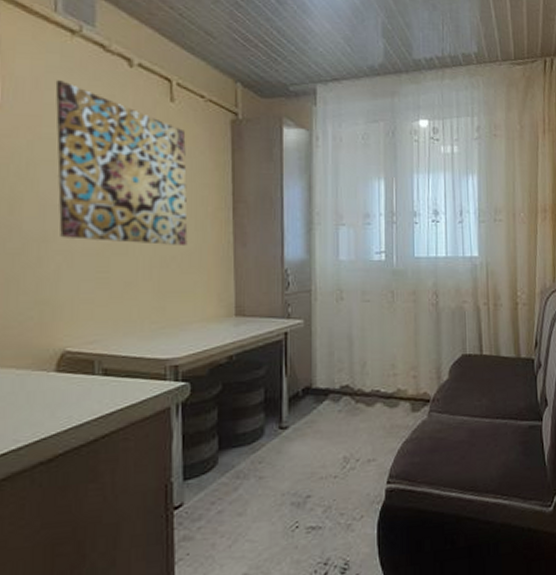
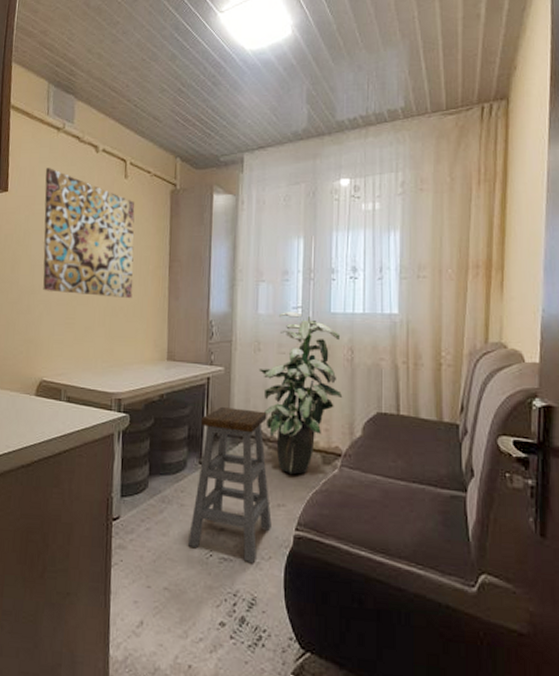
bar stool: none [268,363,362,527] -> present [187,406,272,563]
indoor plant: none [342,257,429,427] -> present [258,312,343,475]

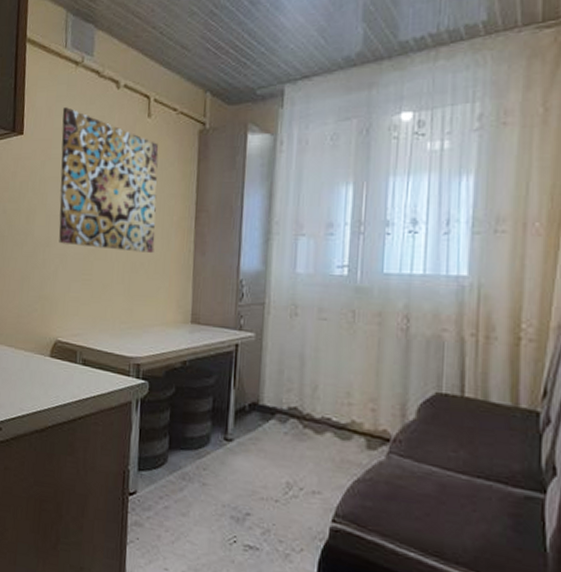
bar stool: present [187,406,272,563] -> none [209,377,305,554]
indoor plant: present [258,312,343,475] -> none [295,271,395,459]

